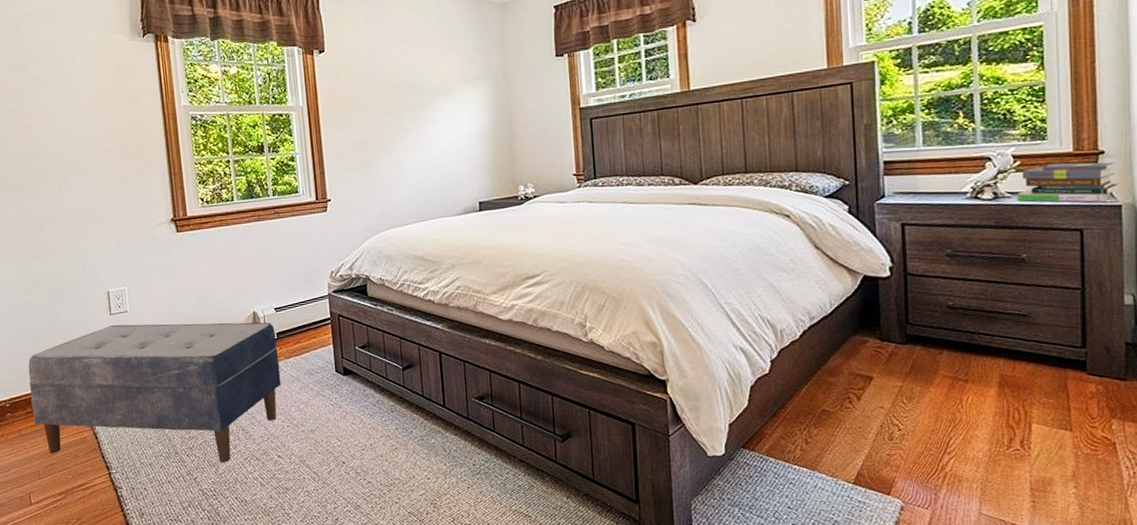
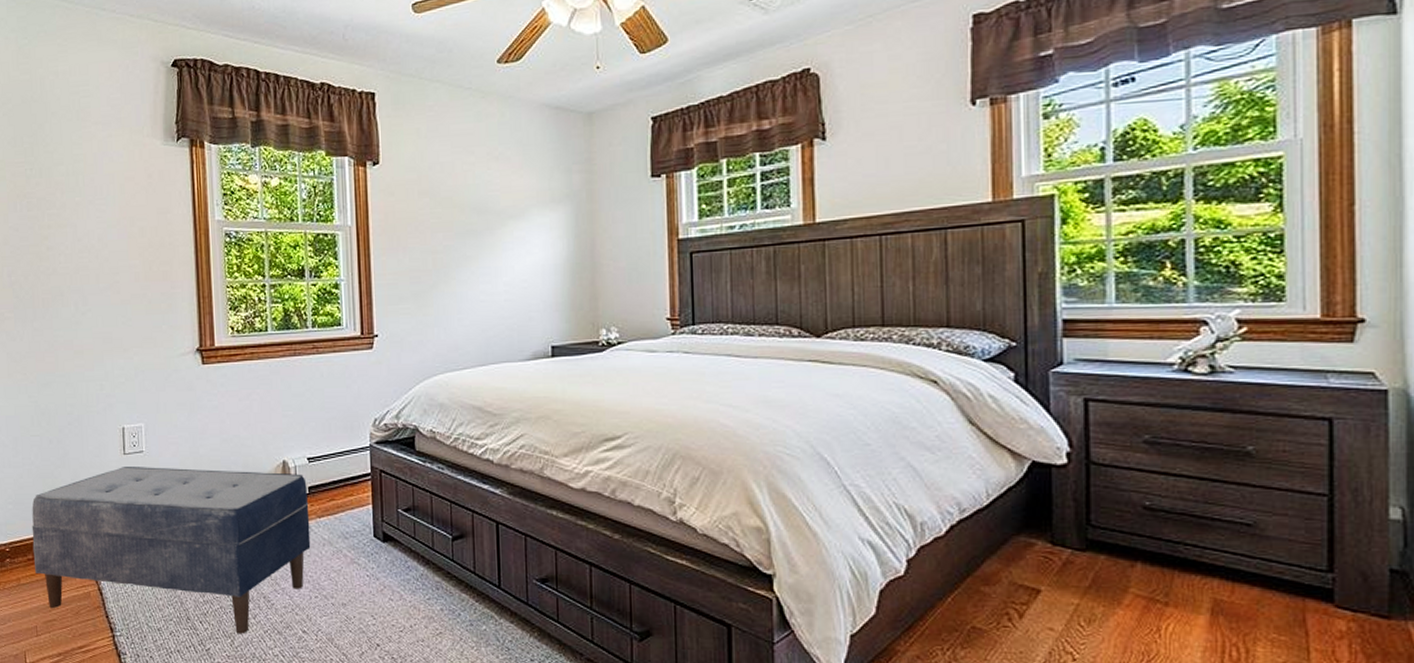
books: present [1016,162,1119,203] -> none [1241,331,1385,385]

